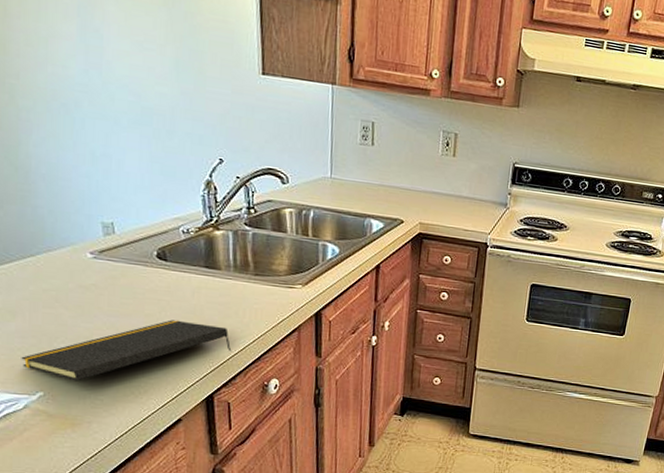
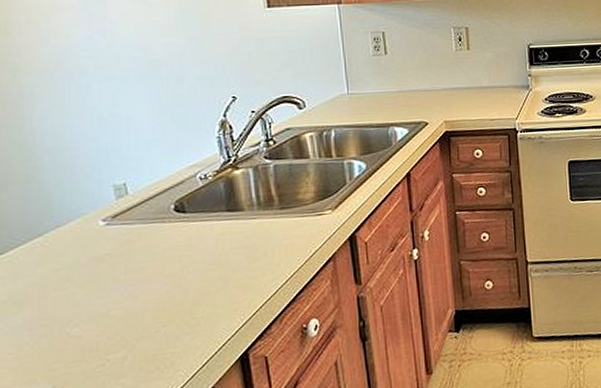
notepad: present [21,320,232,381] -> none [30,272,264,369]

